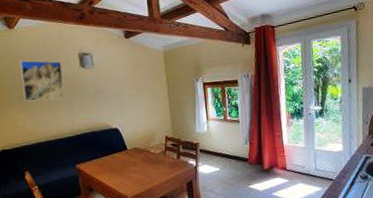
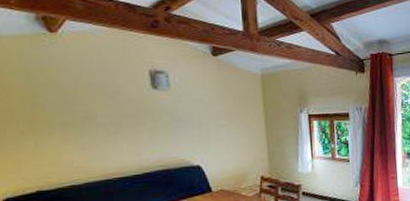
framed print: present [20,60,65,102] -> none [65,74,130,129]

